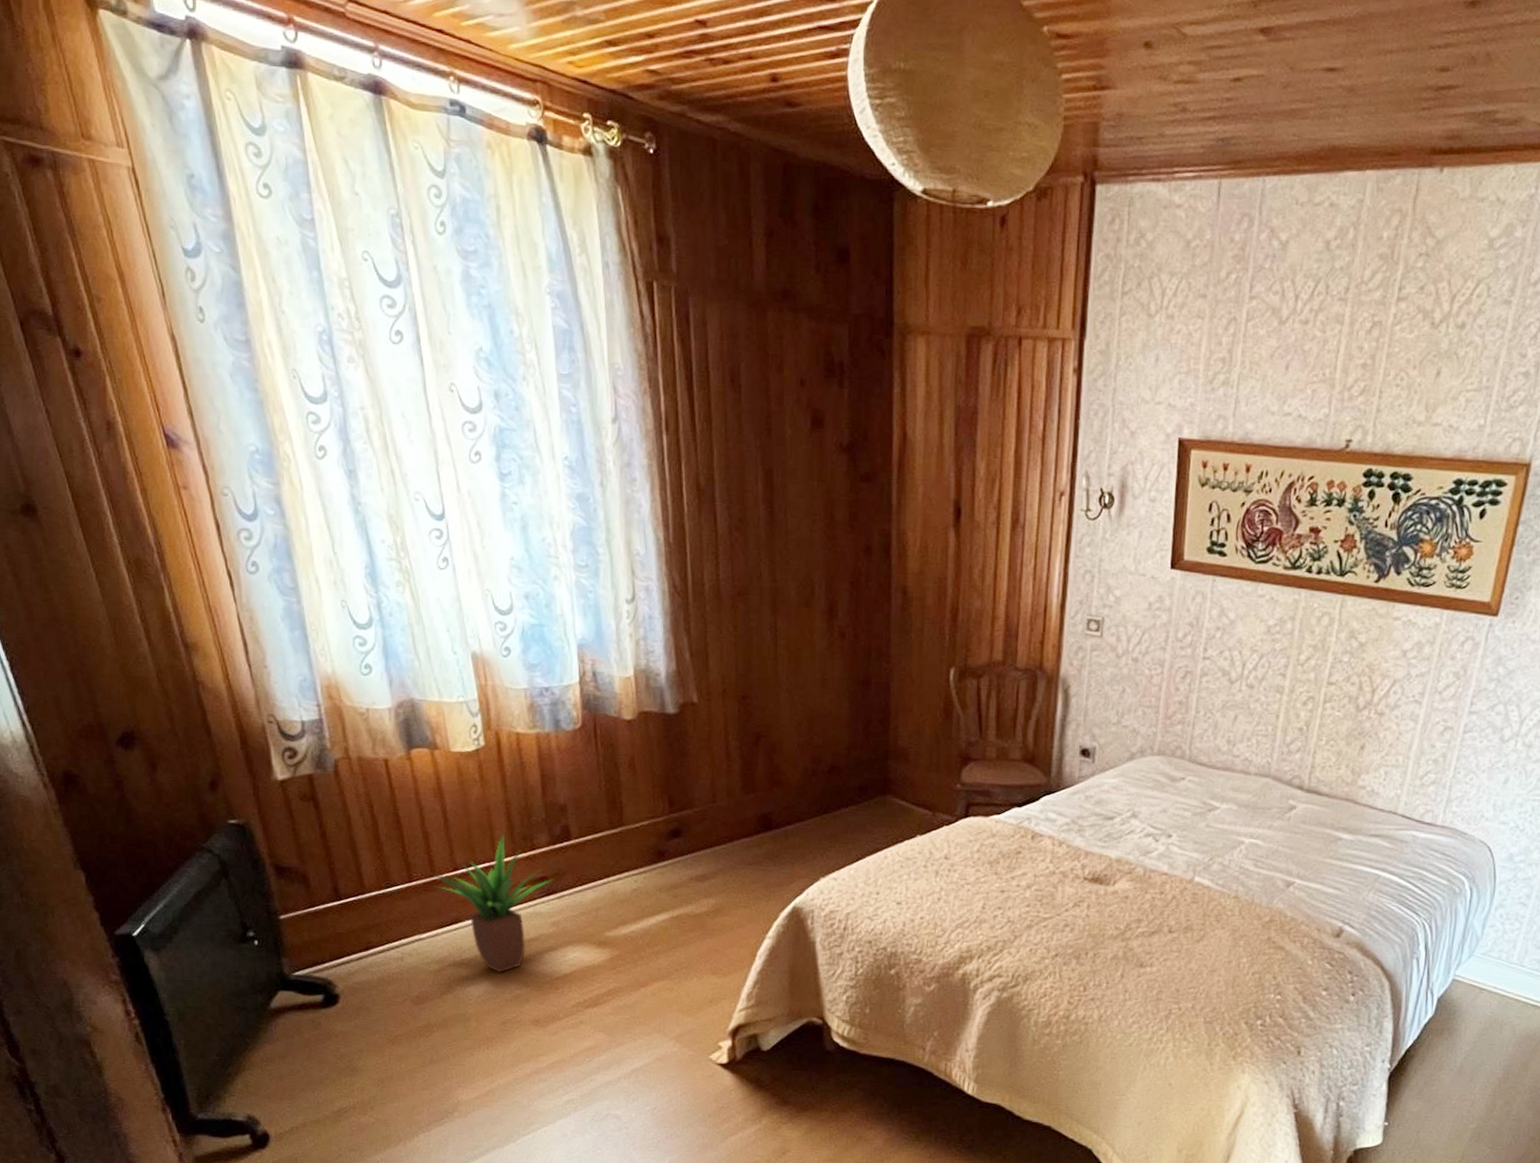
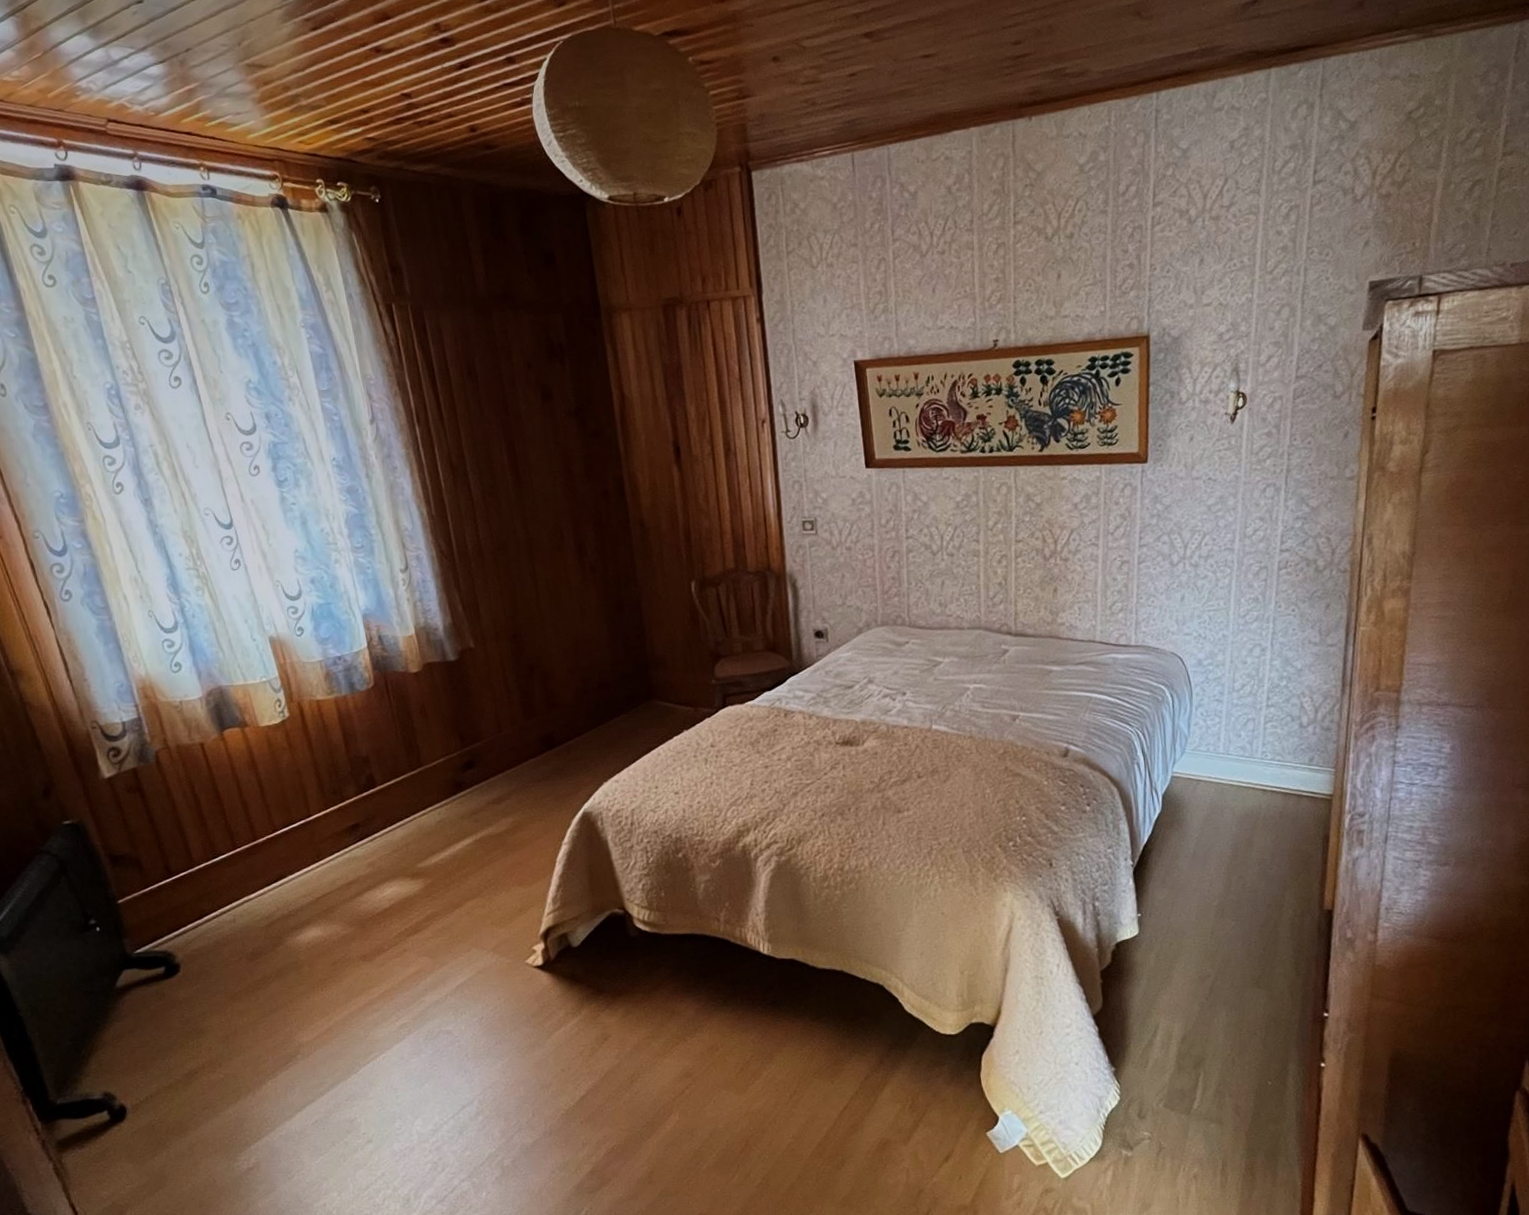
potted plant: present [430,834,555,973] -> none [251,791,366,919]

